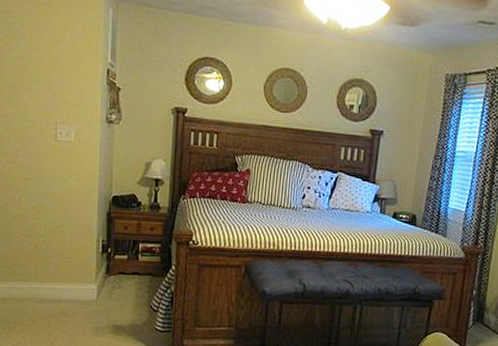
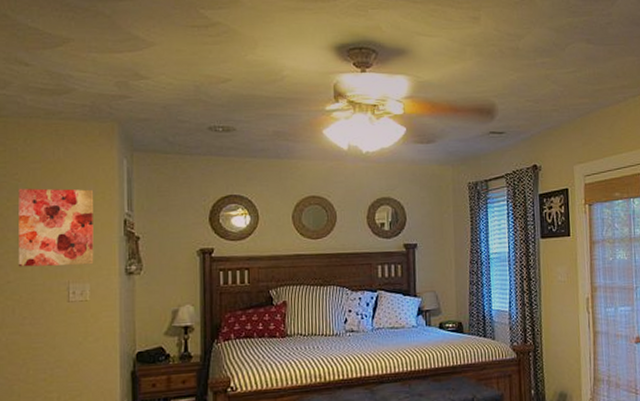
wall art: none [13,27,80,109] -> present [18,188,94,267]

